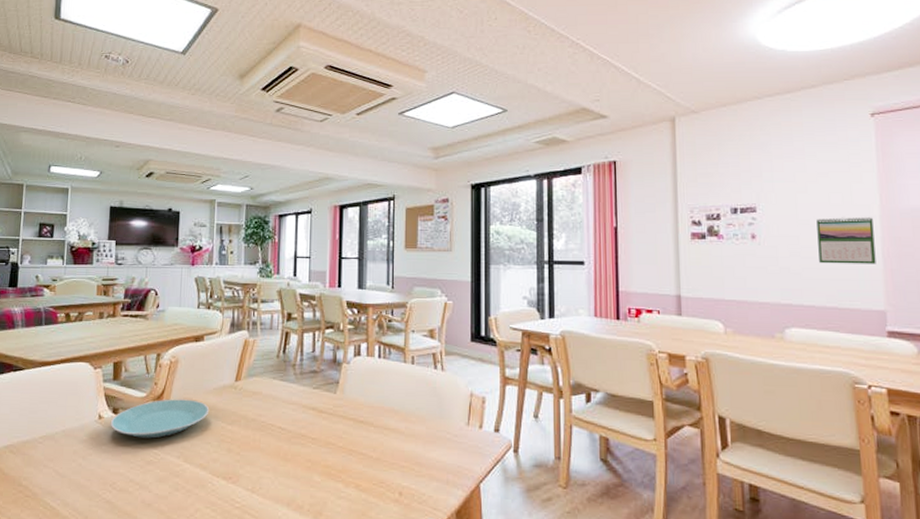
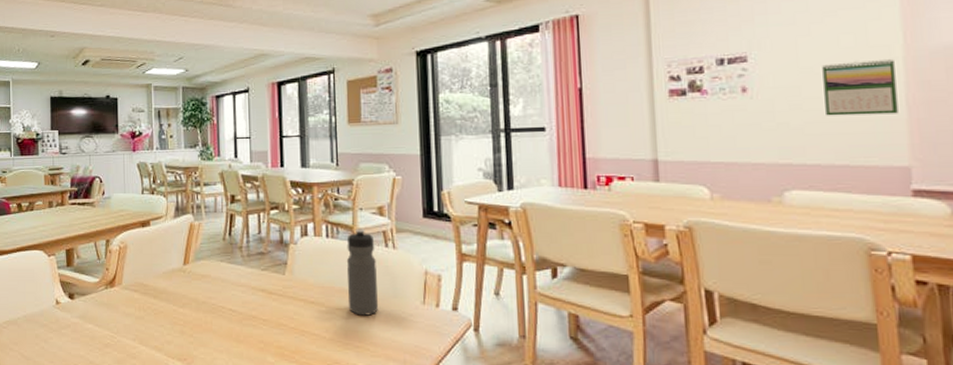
plate: present [110,399,210,439] -> none [67,283,161,322]
water bottle: none [396,350,425,436] -> present [346,229,378,316]

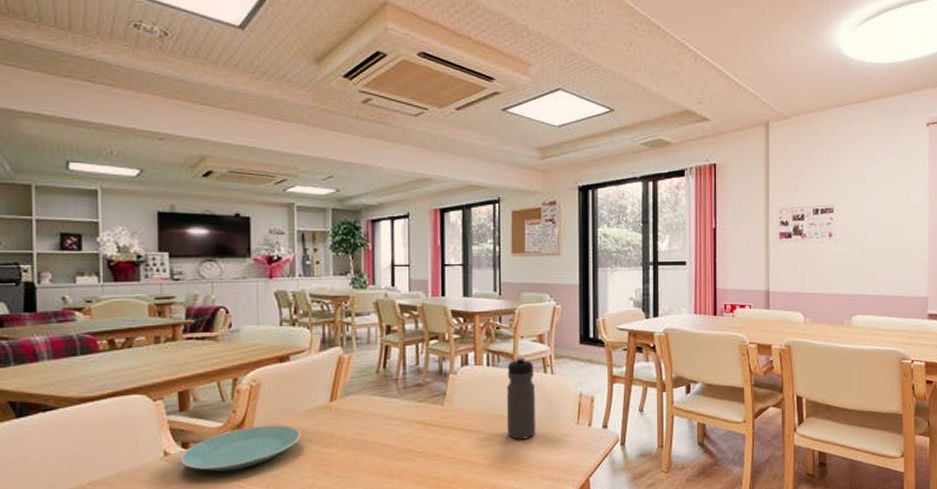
plate: none [67,283,161,322] -> present [179,425,302,472]
calendar: present [822,58,898,116] -> none [881,215,923,258]

